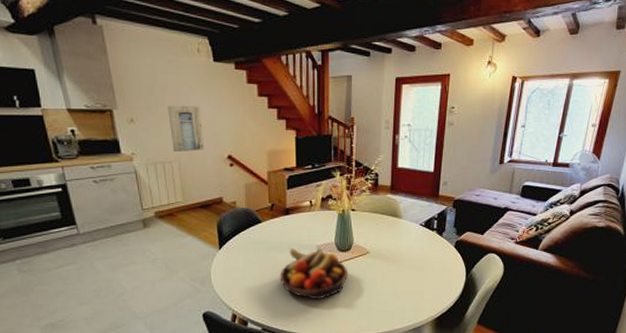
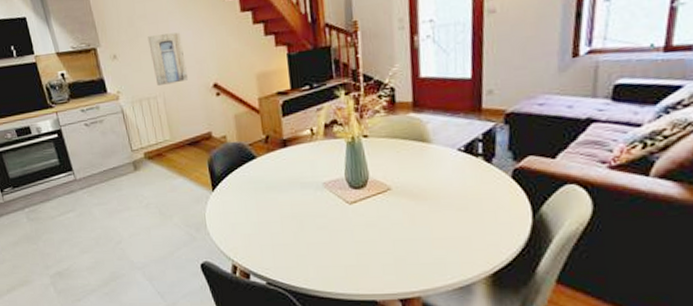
fruit bowl: present [279,247,349,300] -> none [282,185,366,249]

